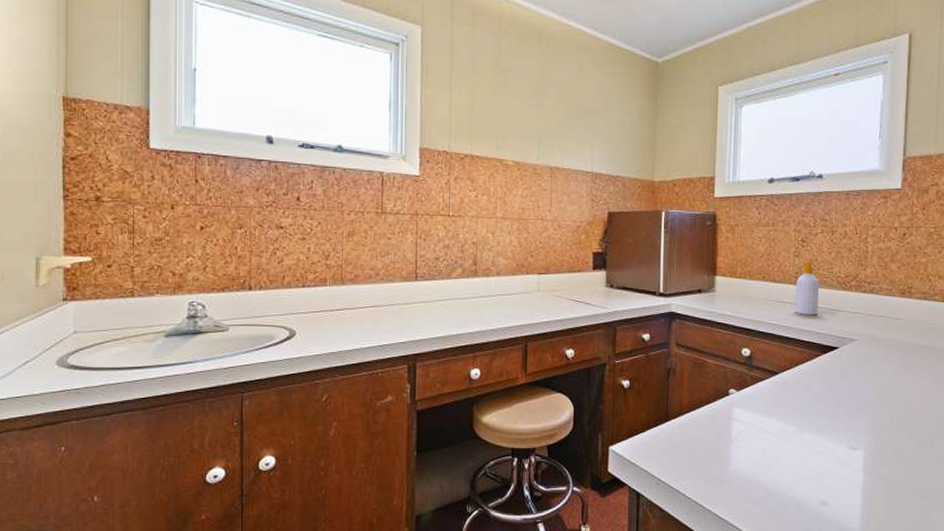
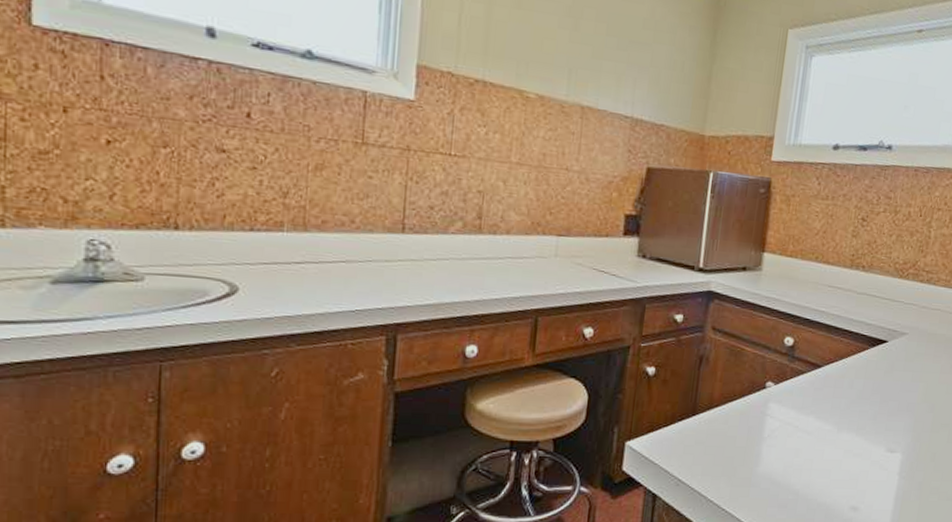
soap bottle: present [795,260,819,316] -> none [846,242,876,305]

